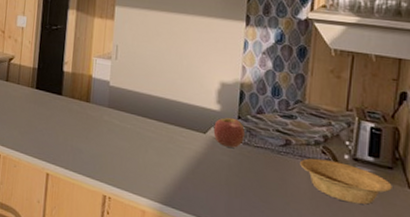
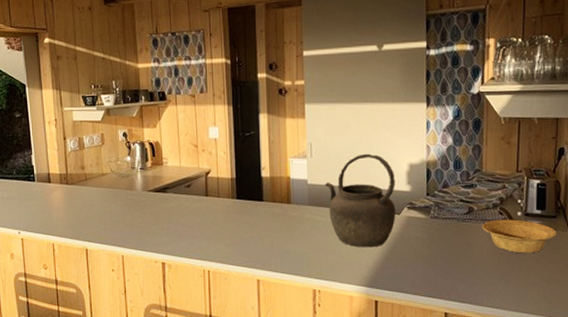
kettle: none [127,64,204,164] -> present [325,153,396,248]
apple: present [213,117,245,148] -> none [406,195,434,223]

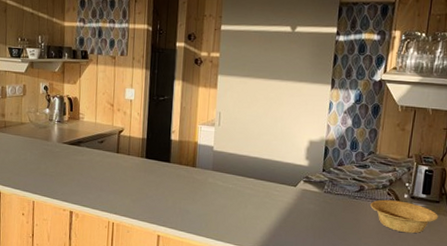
kettle: present [325,153,396,248] -> none [229,127,295,215]

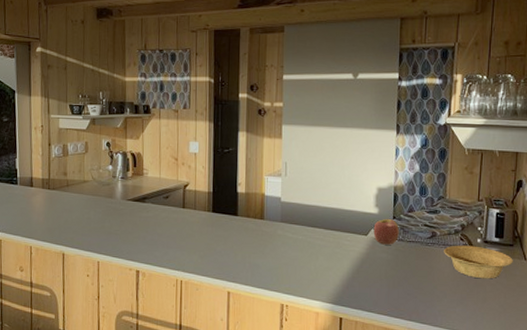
apple: none [302,171,328,197] -> present [373,218,399,245]

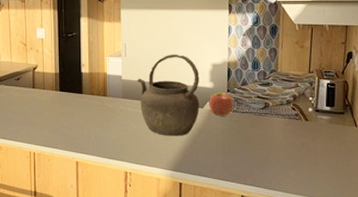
kettle: none [297,175,364,266] -> present [137,54,200,136]
bowl: present [444,245,513,279] -> none [277,114,344,145]

